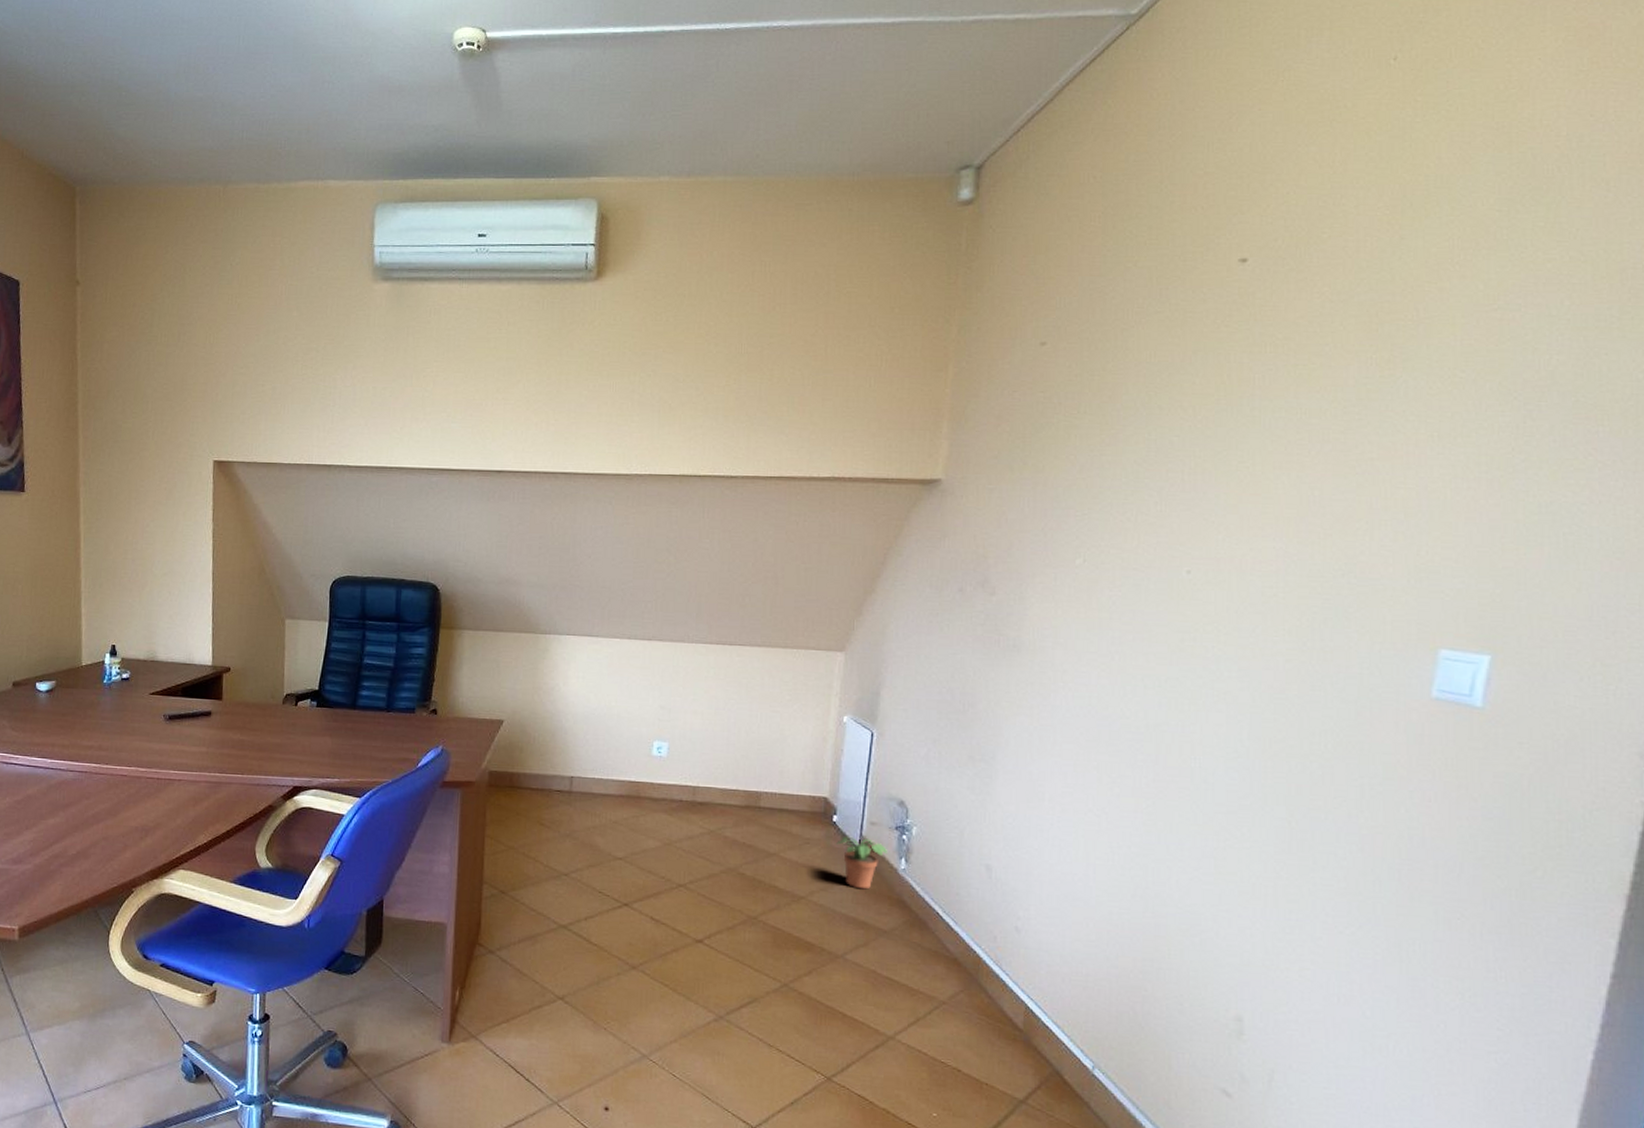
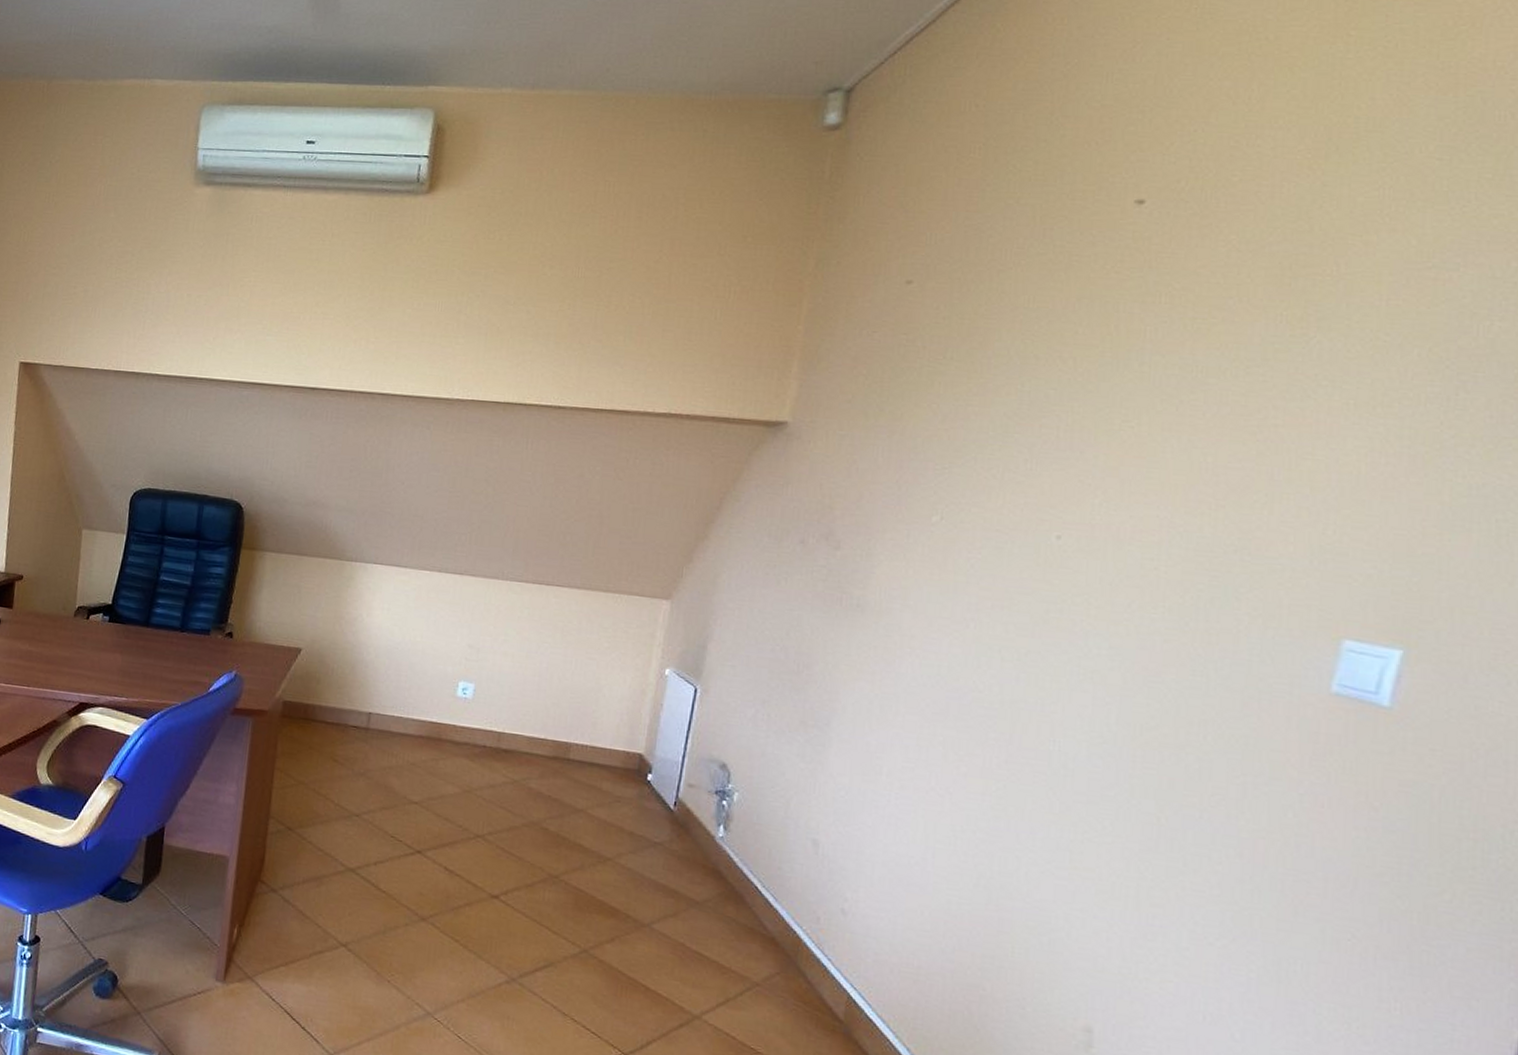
potted plant: present [835,836,887,890] -> none [648,796,705,856]

